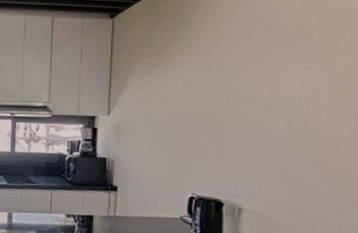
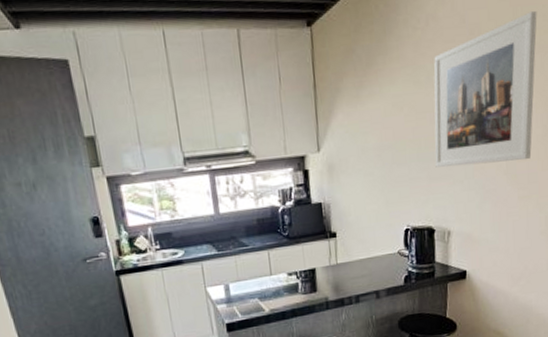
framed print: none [226,16,346,152] -> present [433,11,537,167]

